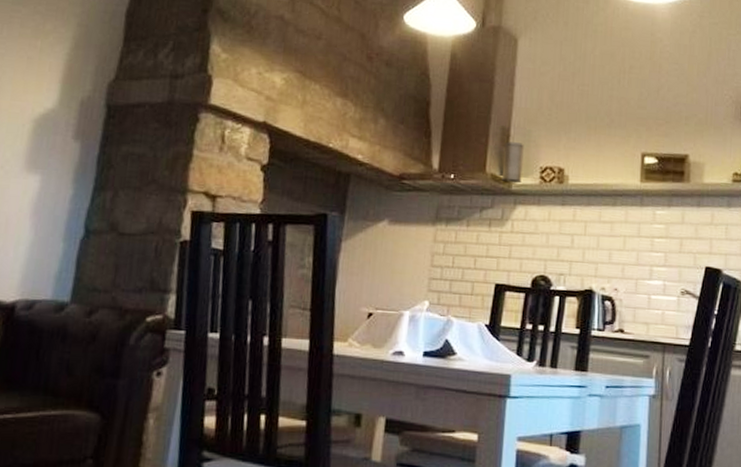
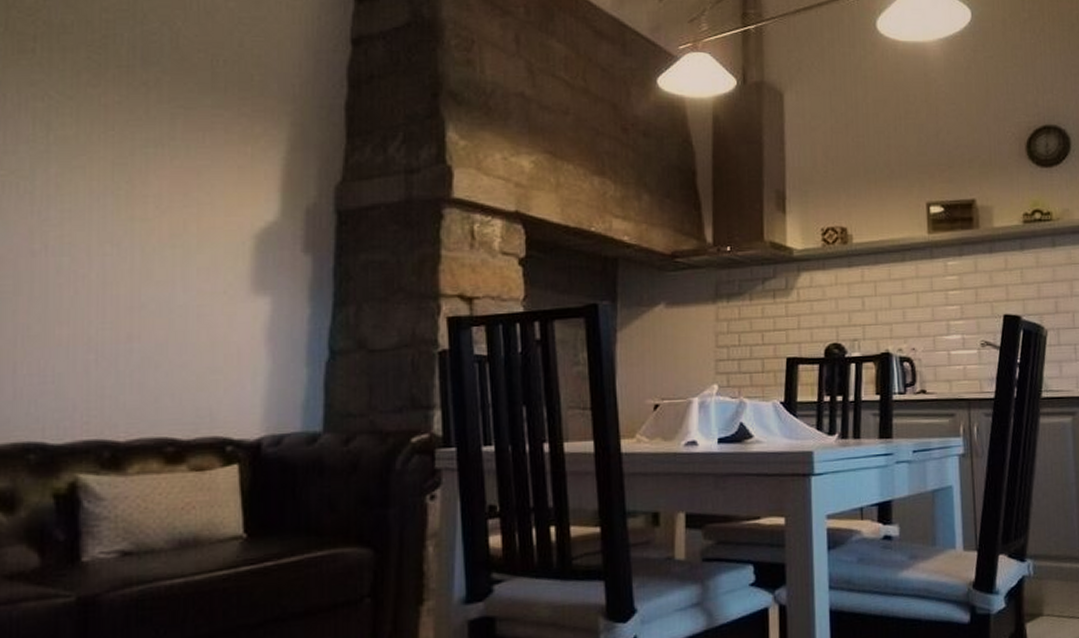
canister: present [501,141,524,184] -> none [780,205,803,249]

